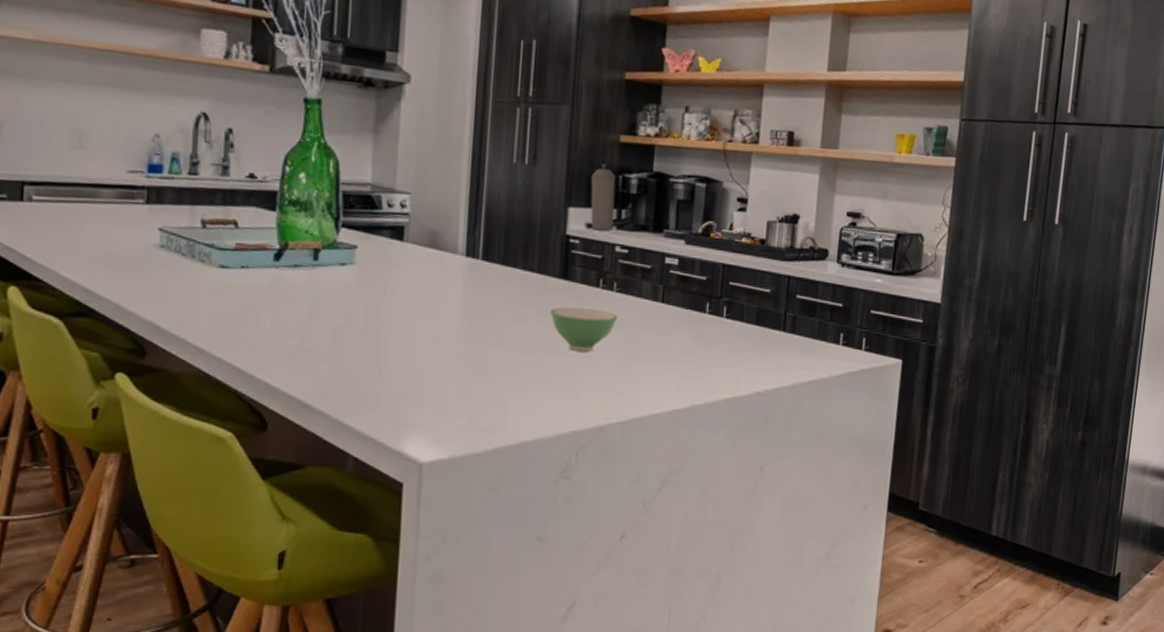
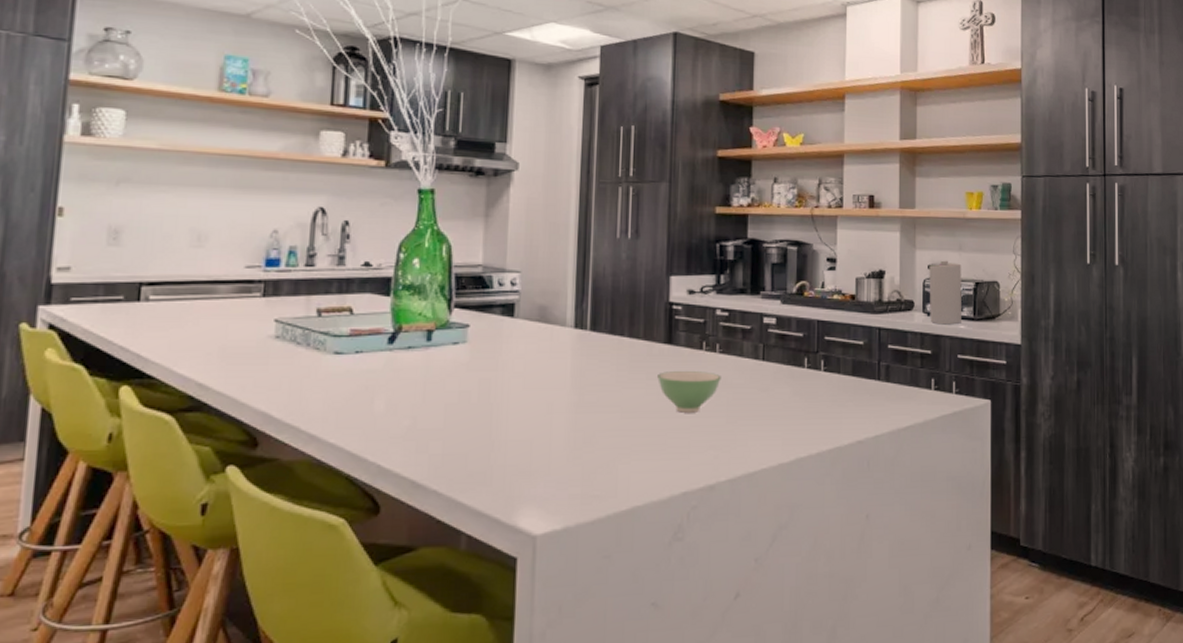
canister: present [590,164,616,232] -> none [690,234,714,297]
paper towel holder: none [844,207,884,278] -> present [929,260,962,325]

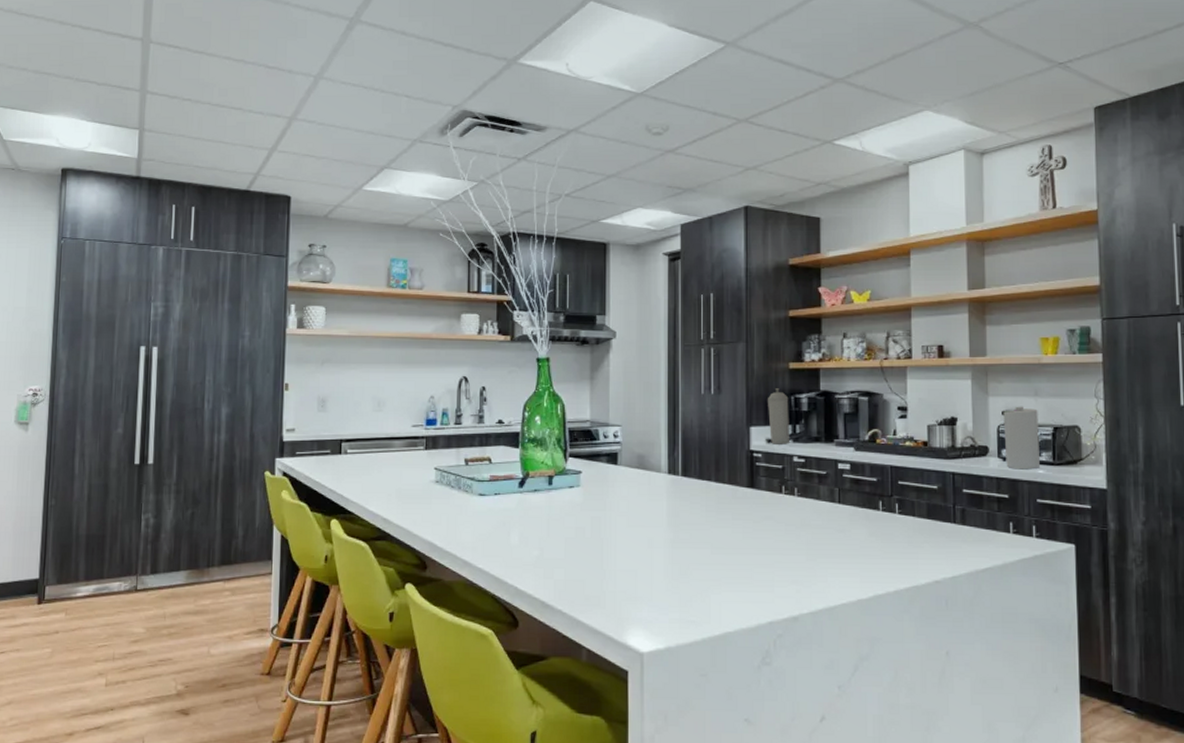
bowl: present [657,371,721,413] -> none [742,513,800,550]
canister: none [690,234,714,297] -> present [768,388,789,446]

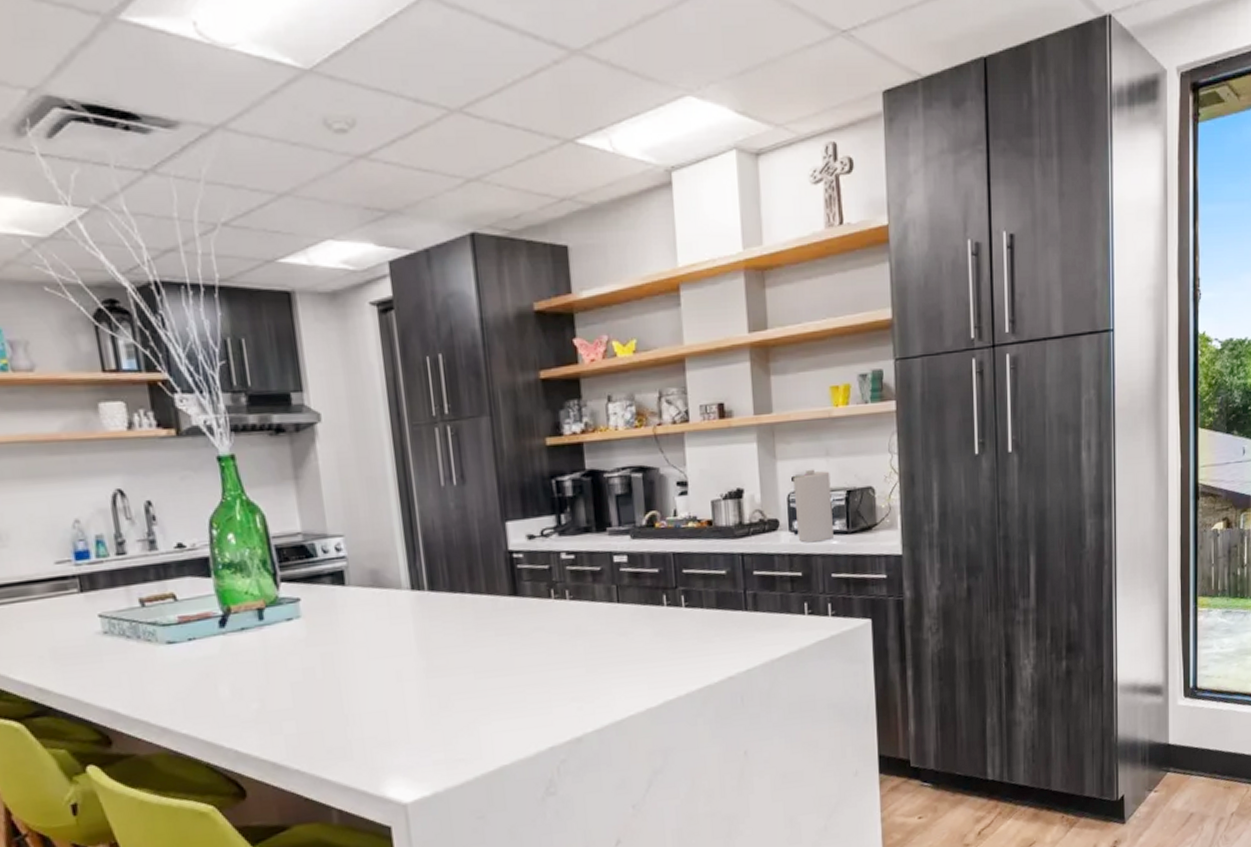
canister: present [768,388,789,446] -> none [524,471,554,542]

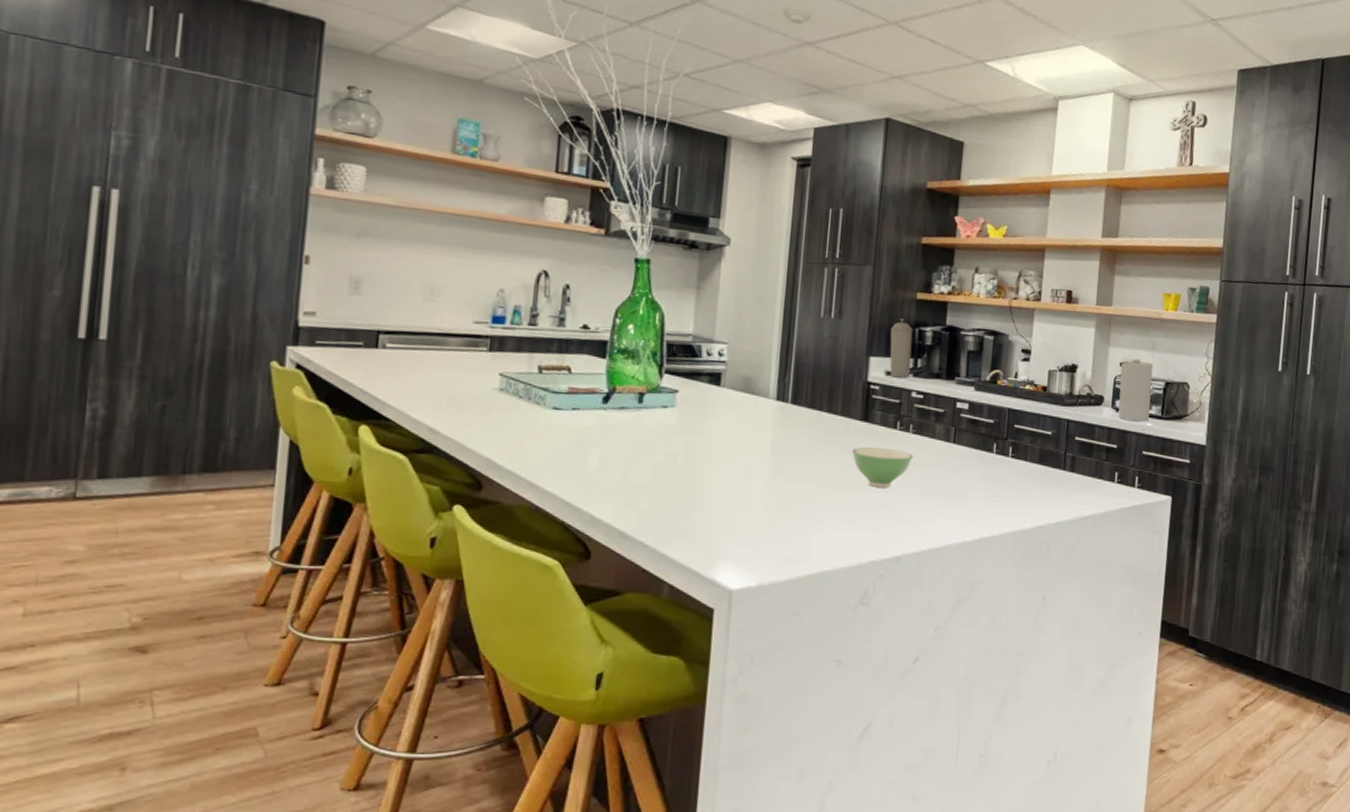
bowl: none [507,621,575,667] -> present [852,447,913,488]
canister: none [524,471,554,542] -> present [890,318,913,379]

